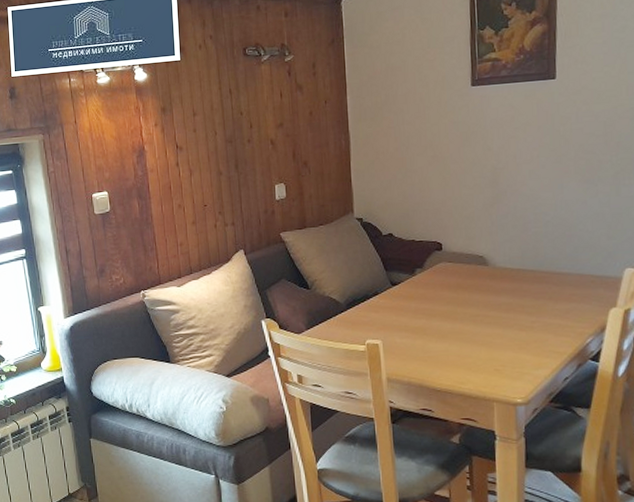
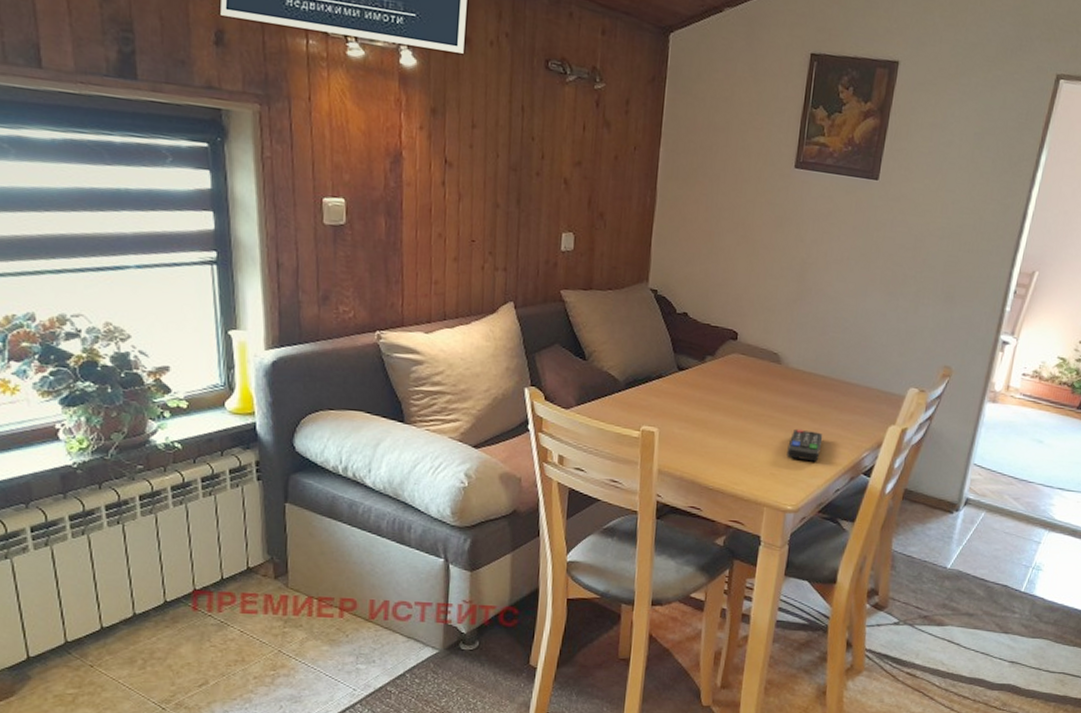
remote control: none [508,323,542,354] -> present [787,428,823,462]

